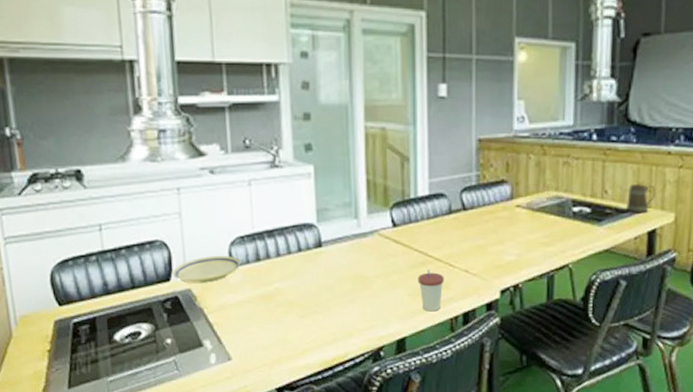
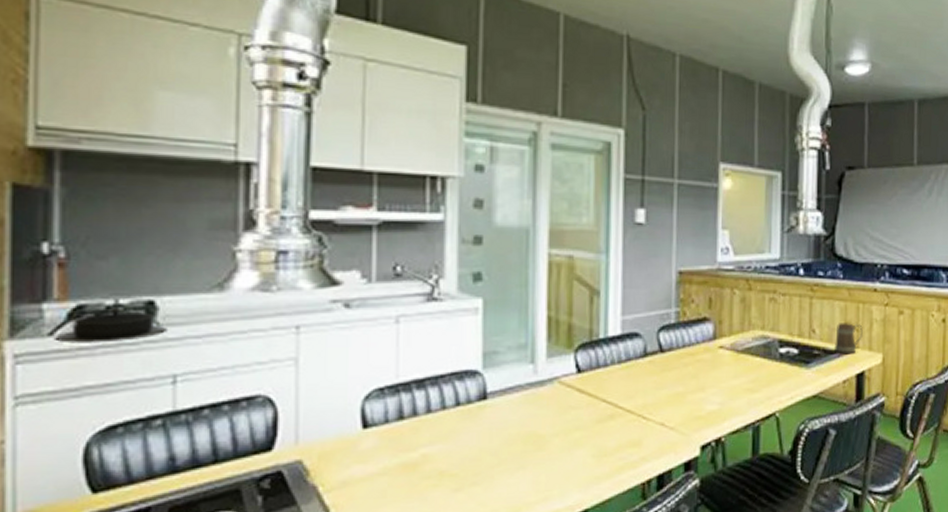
cooking pot: none [22,175,92,201] -> present [55,307,167,344]
plate: present [172,255,241,284] -> none [277,413,377,453]
cup: present [418,269,444,312] -> none [604,423,636,476]

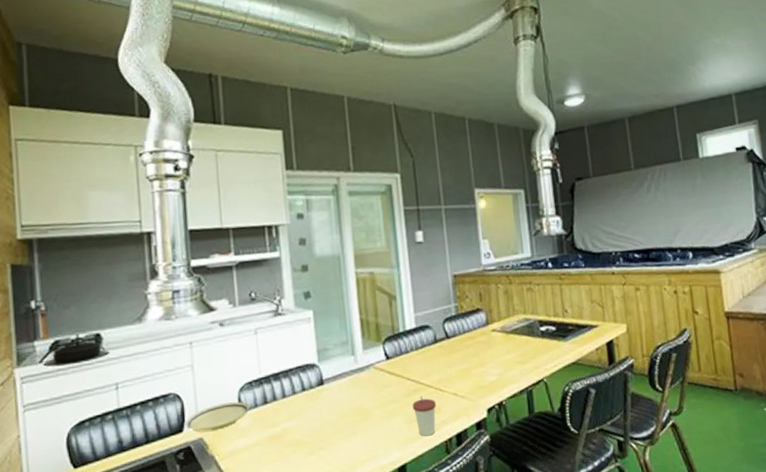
plate: none [277,413,377,453] -> present [185,401,250,432]
cup: none [604,423,636,476] -> present [412,395,436,437]
beer mug: present [834,323,863,355] -> none [584,302,607,328]

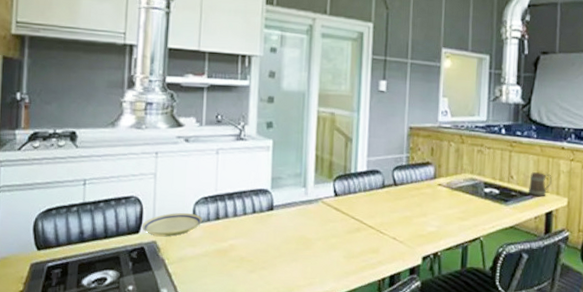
cooking pot: present [43,340,110,367] -> none [21,134,82,157]
cup: present [412,395,436,437] -> none [352,235,375,273]
beer mug: none [584,302,607,328] -> present [528,172,552,197]

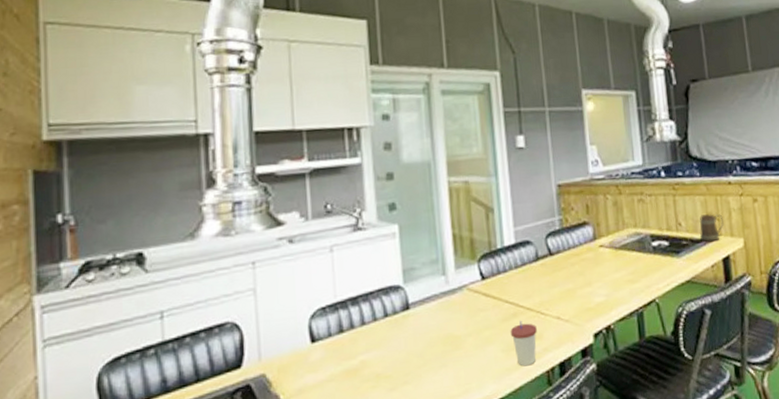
plate: present [142,212,203,237] -> none [244,330,322,367]
cup: none [352,235,375,273] -> present [510,320,537,367]

